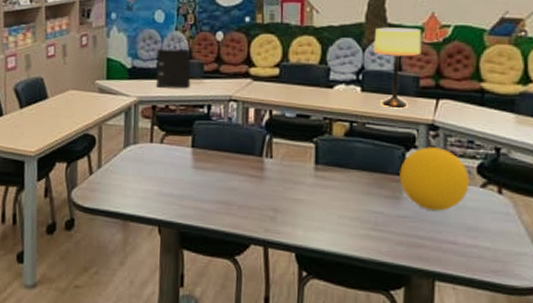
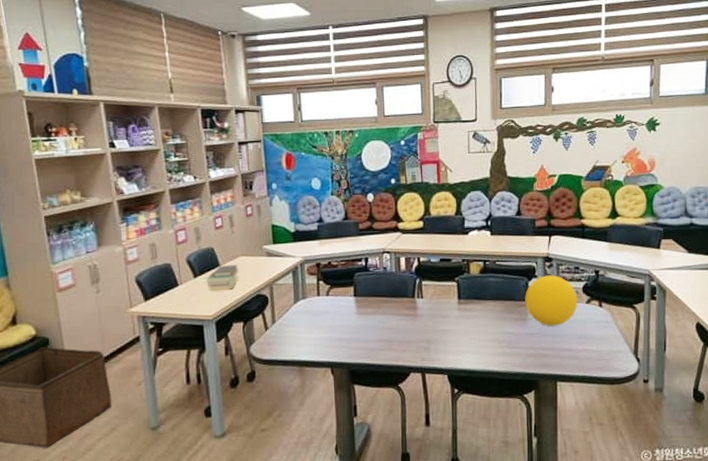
books: none [32,98,68,125] -> present [206,265,239,291]
binder: present [155,48,192,89] -> none [315,211,349,247]
table lamp: present [373,27,422,108] -> none [498,179,535,246]

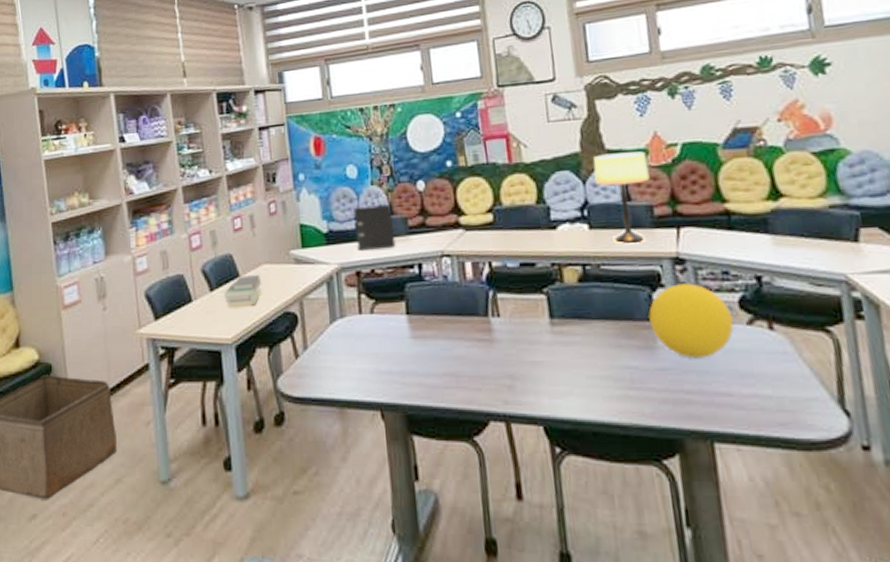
binder: none [315,211,349,247] -> present [352,204,396,251]
table lamp: none [498,179,535,246] -> present [593,151,650,243]

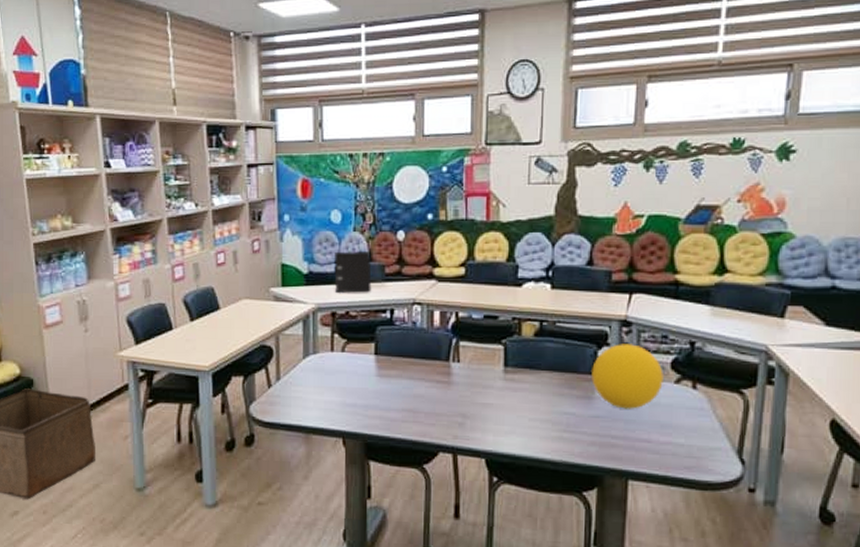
books: present [224,275,262,308] -> none [204,309,241,338]
table lamp: present [593,151,650,243] -> none [564,220,614,304]

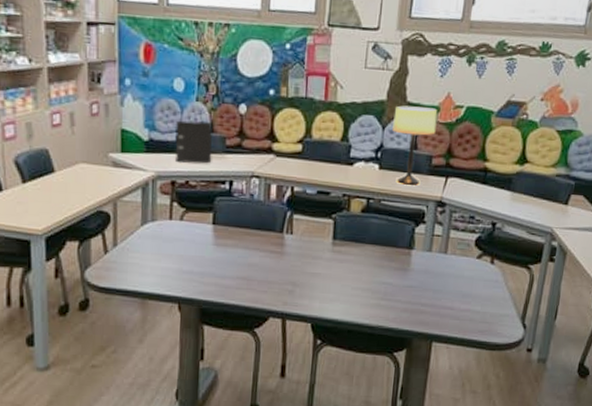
table lamp: none [564,220,614,304] -> present [392,105,438,185]
ball: present [592,344,663,409] -> none [408,222,469,281]

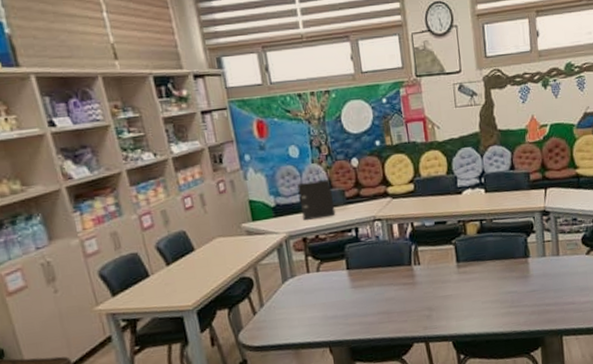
table lamp: present [392,105,438,185] -> none [489,131,528,202]

